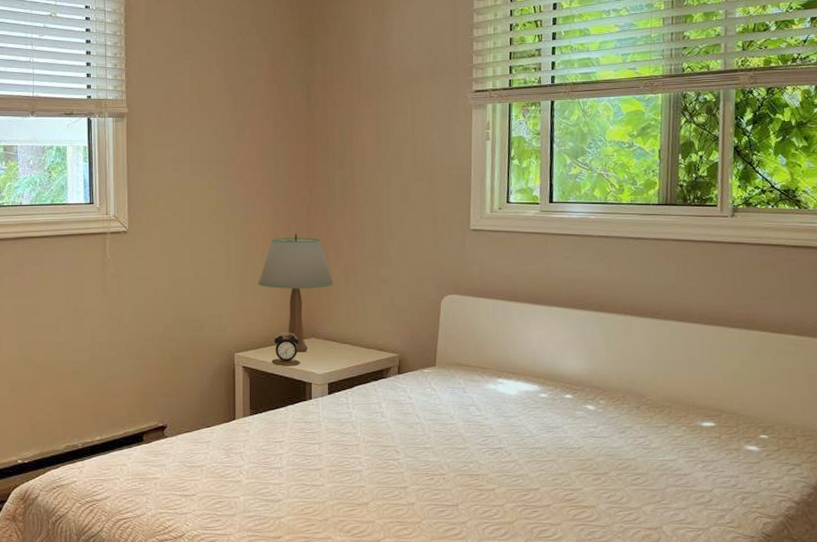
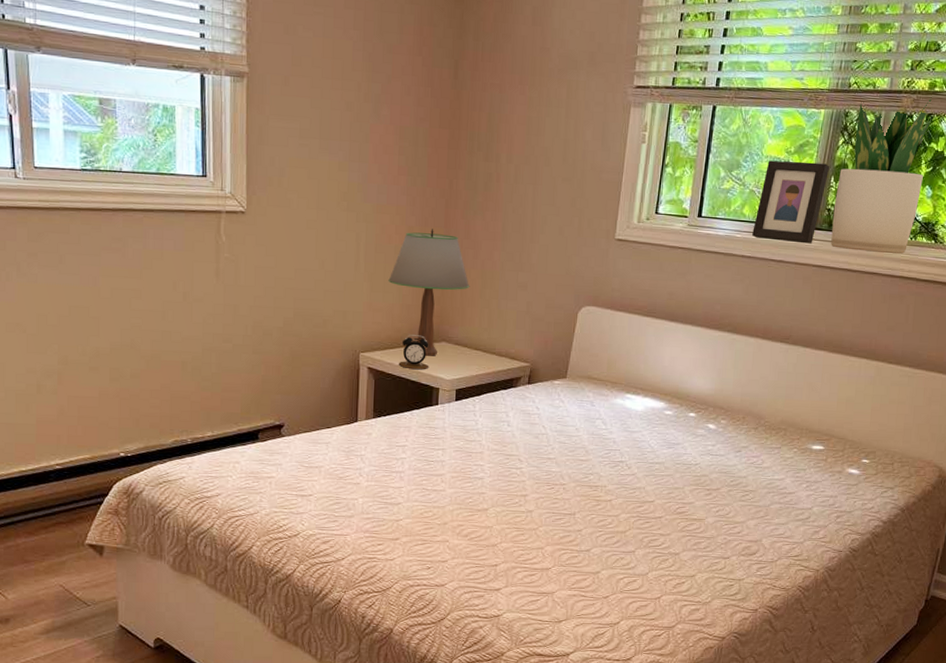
picture frame: none [606,143,676,220] -> present [752,160,830,244]
planter: none [686,72,775,222] -> present [831,97,932,254]

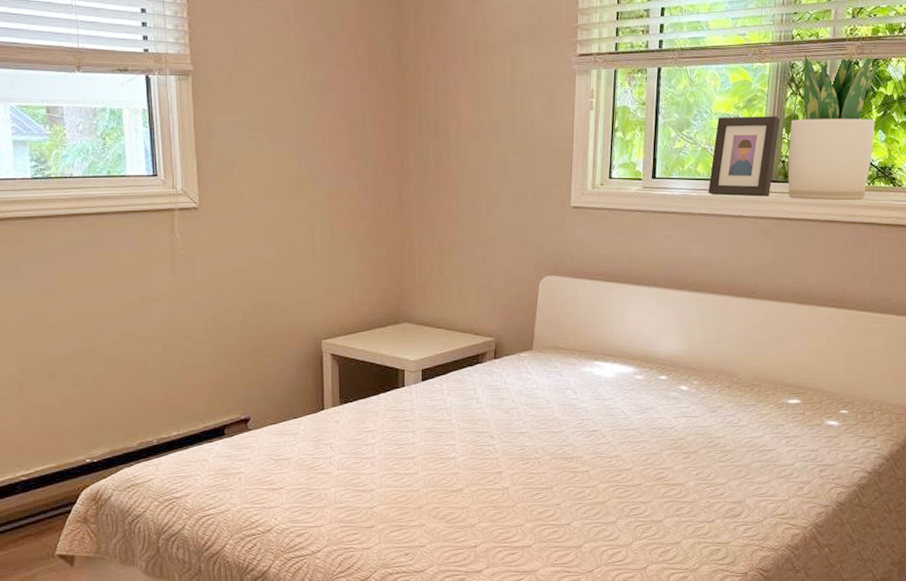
table lamp: present [388,229,470,356] -> none [346,210,429,338]
alarm clock: present [398,335,429,370] -> none [361,318,392,353]

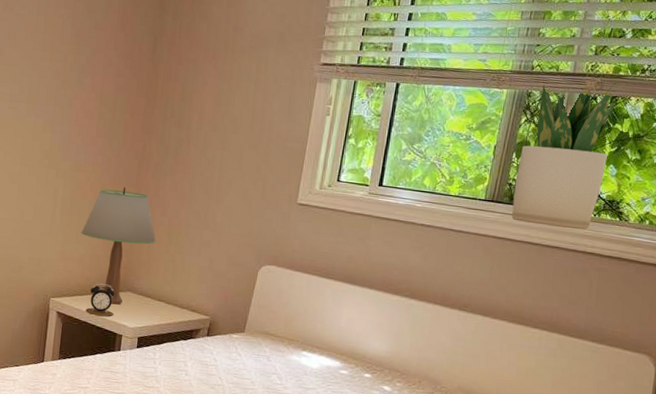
table lamp: none [346,210,429,338] -> present [81,187,157,305]
alarm clock: none [361,318,392,353] -> present [85,283,115,317]
picture frame: present [708,116,781,197] -> none [432,135,512,216]

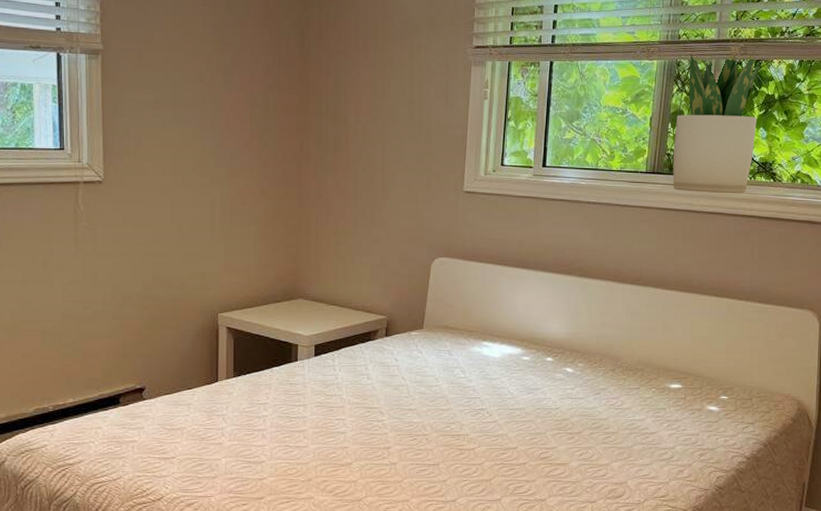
table lamp: present [81,187,157,305] -> none [244,189,324,313]
alarm clock: present [85,283,115,317] -> none [257,293,286,327]

